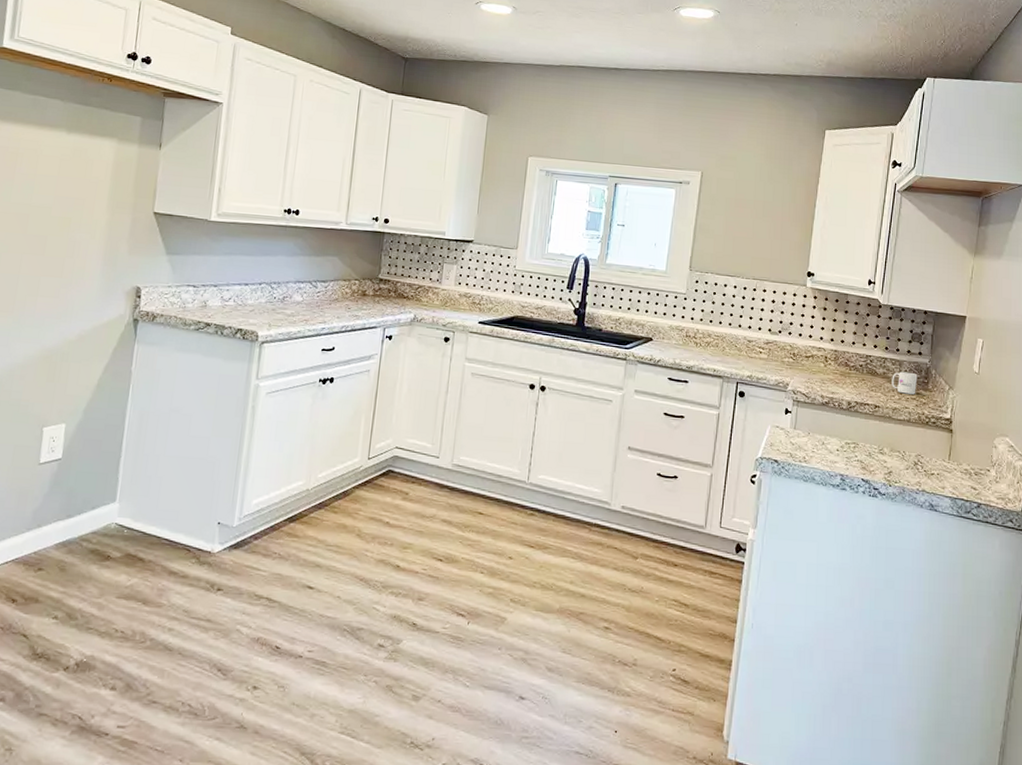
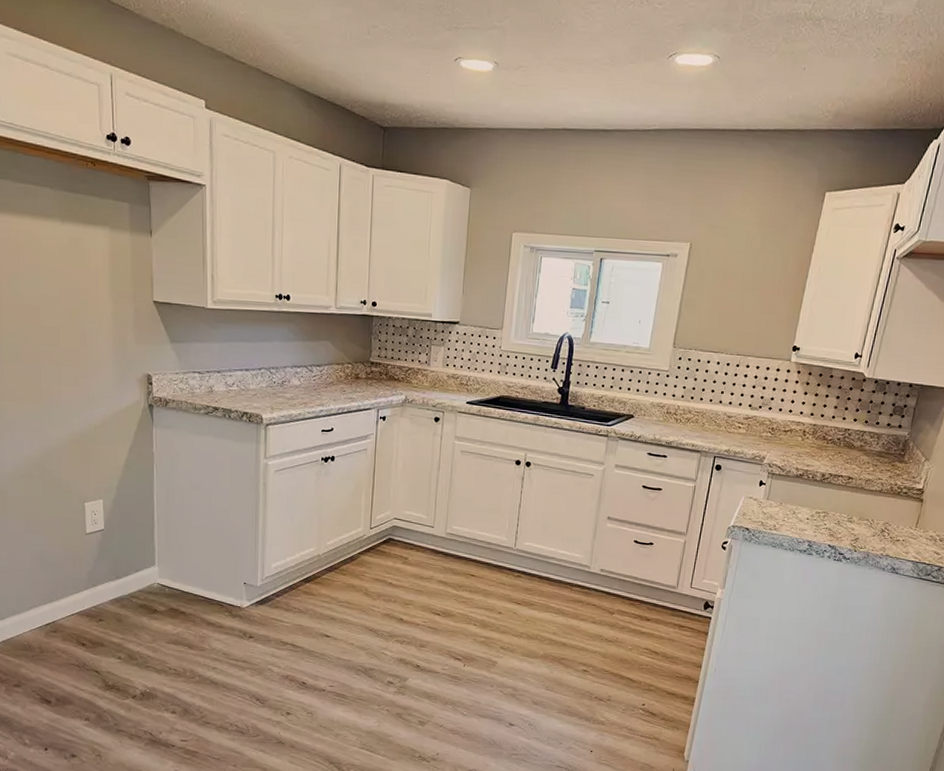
mug: present [892,371,918,395] -> none [867,444,895,466]

